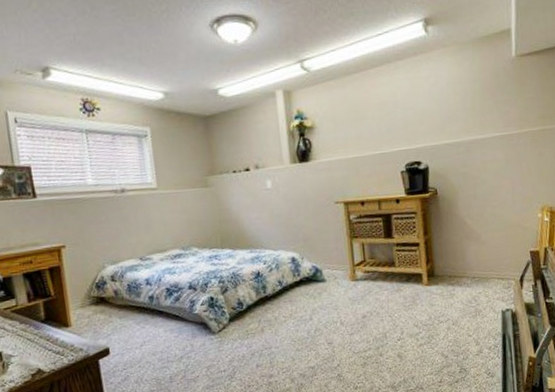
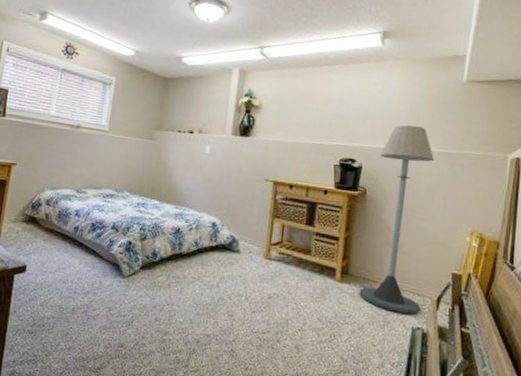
floor lamp: none [443,113,507,301] -> present [359,125,434,315]

